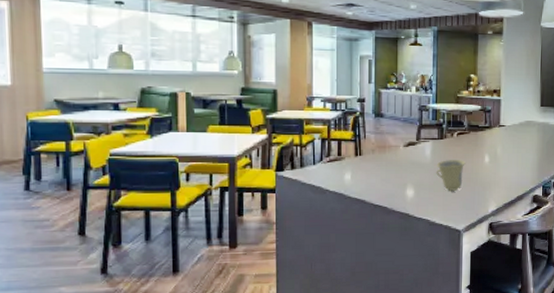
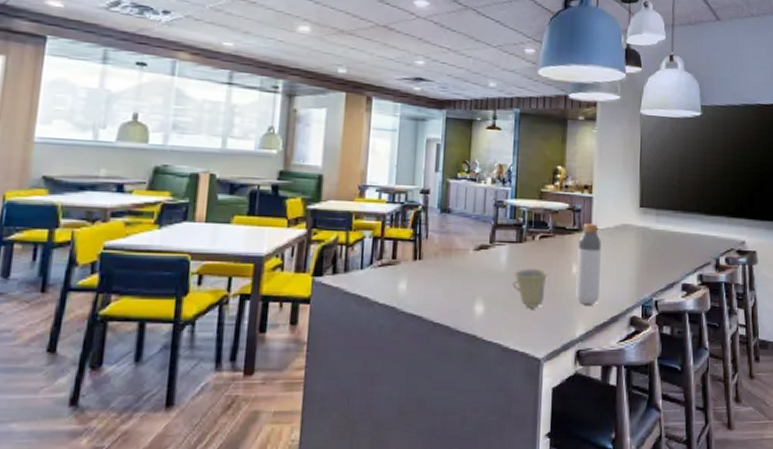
bottle: none [488,122,508,187] -> present [576,224,601,305]

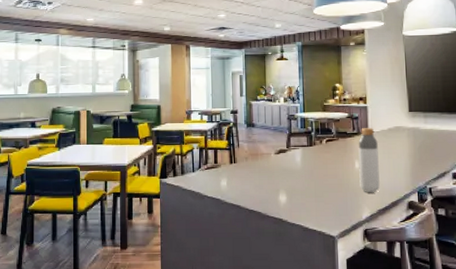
cup: present [512,269,549,308] -> none [307,166,336,197]

